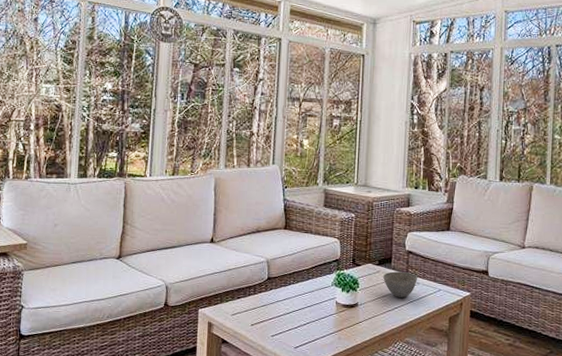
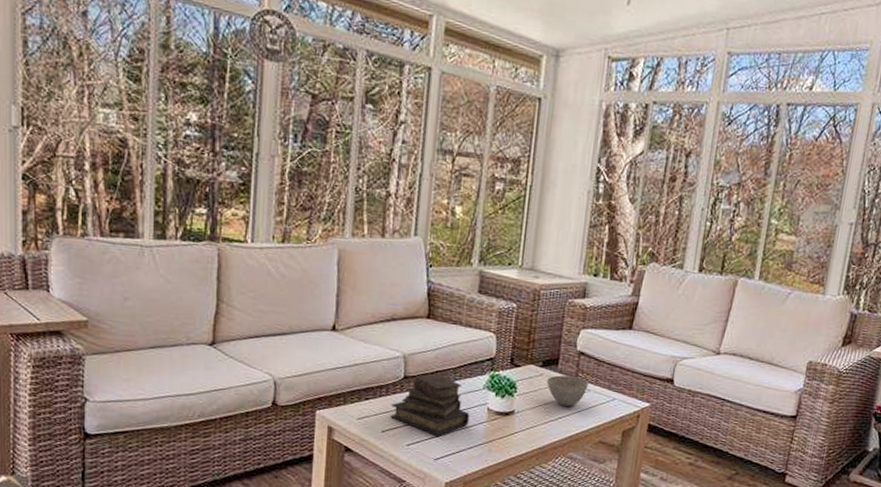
diary: none [258,274,321,327] -> present [390,373,469,436]

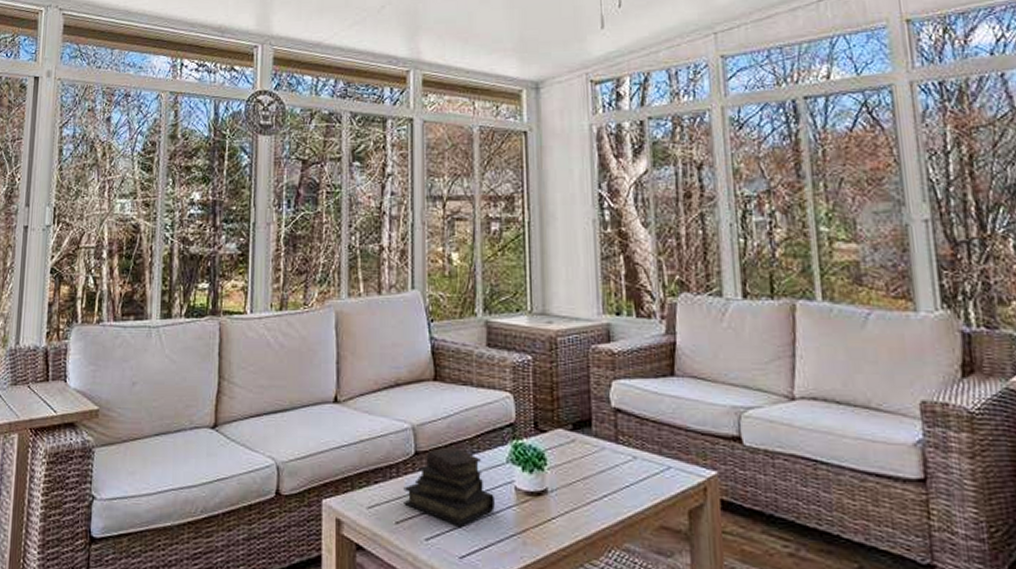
bowl: present [547,375,588,406] -> none [581,440,633,480]

